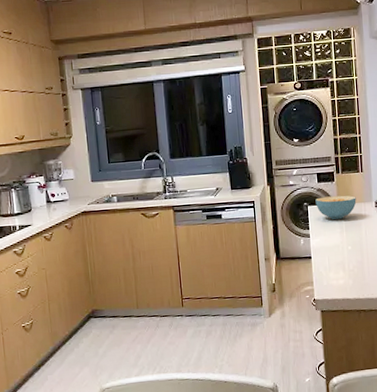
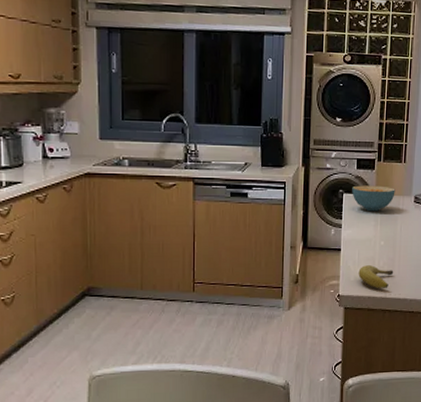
fruit: none [330,269,364,291] -> present [358,265,394,288]

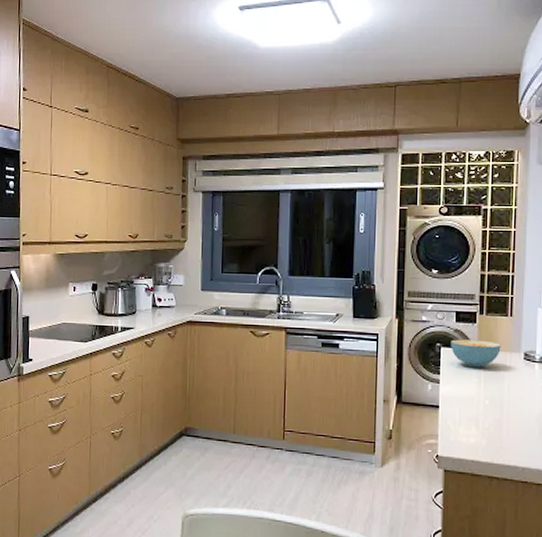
fruit: present [358,265,394,288] -> none [459,425,502,453]

